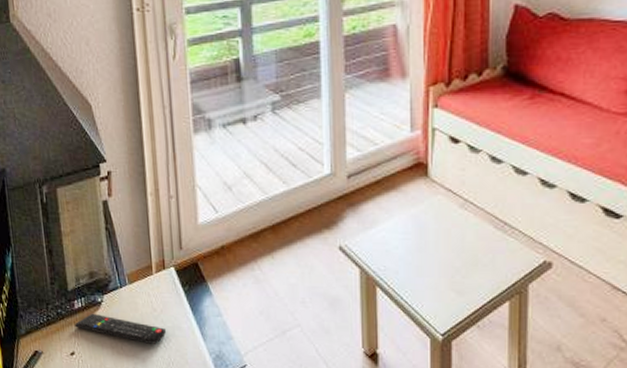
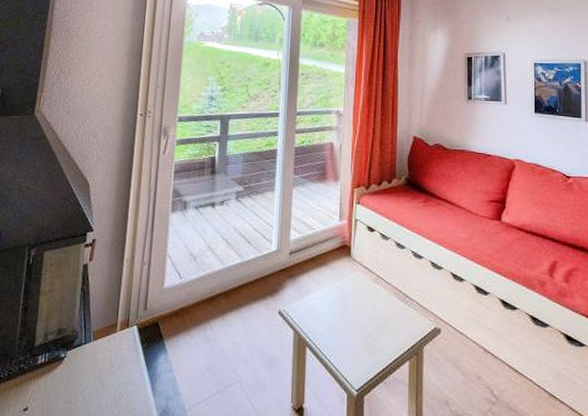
remote control: present [74,313,167,344] -> none [33,368,121,400]

